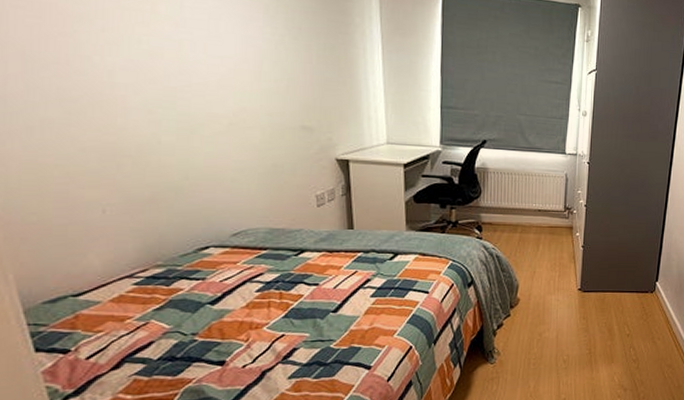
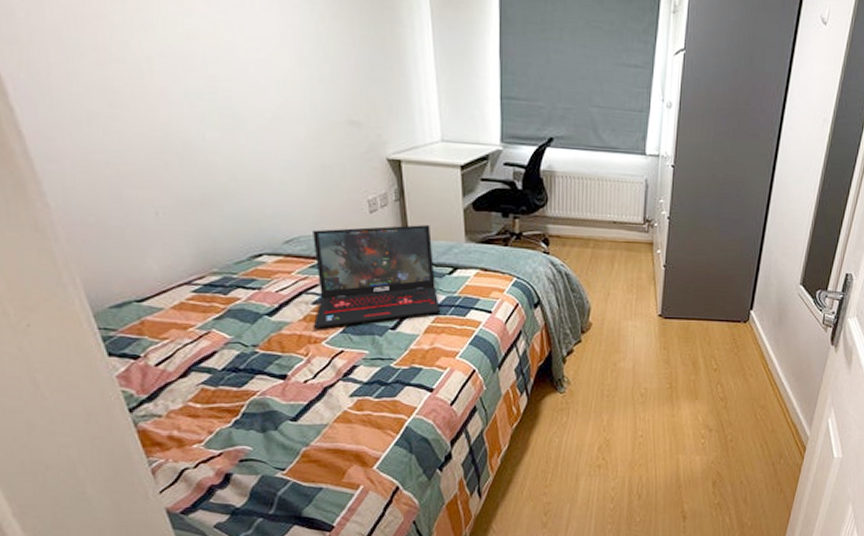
laptop: none [257,215,380,315] -> present [313,224,440,329]

